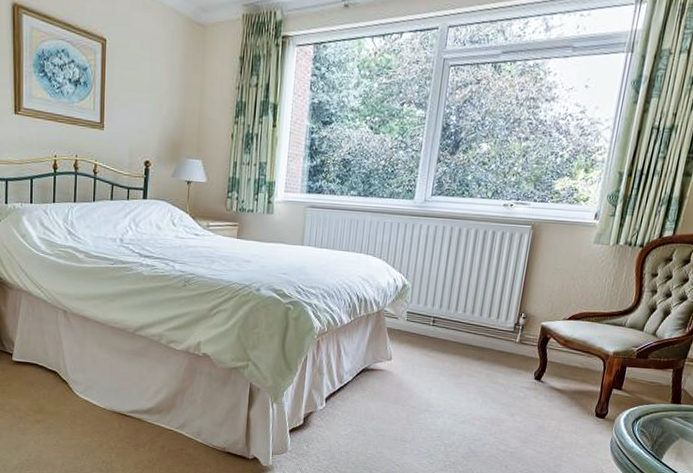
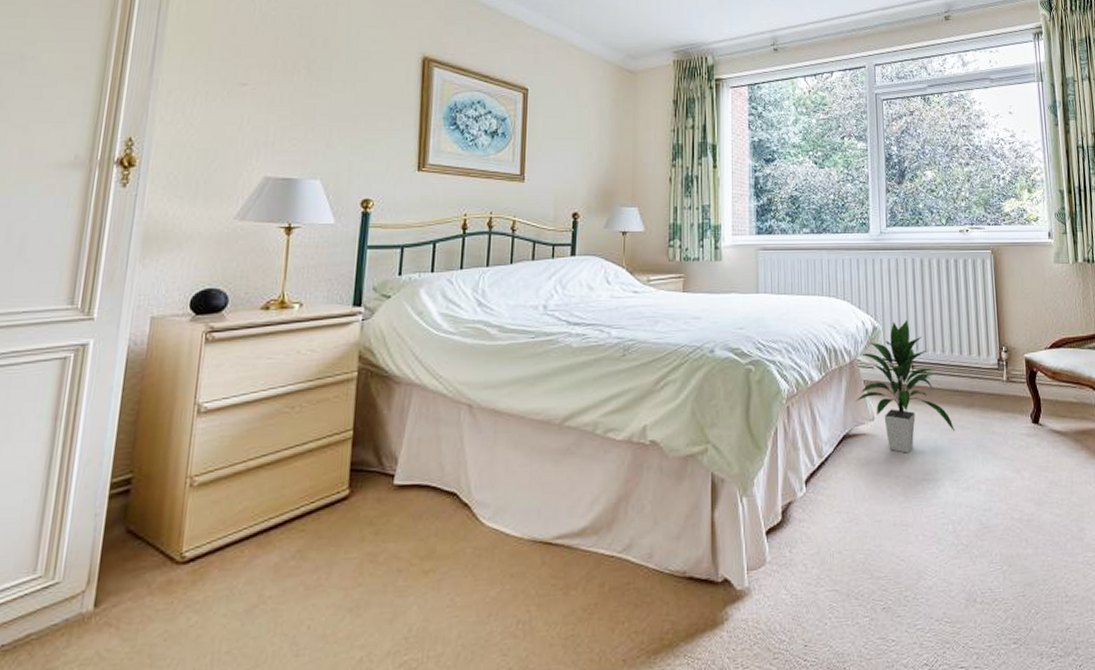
indoor plant: none [377,281,463,389] -> present [855,319,956,453]

